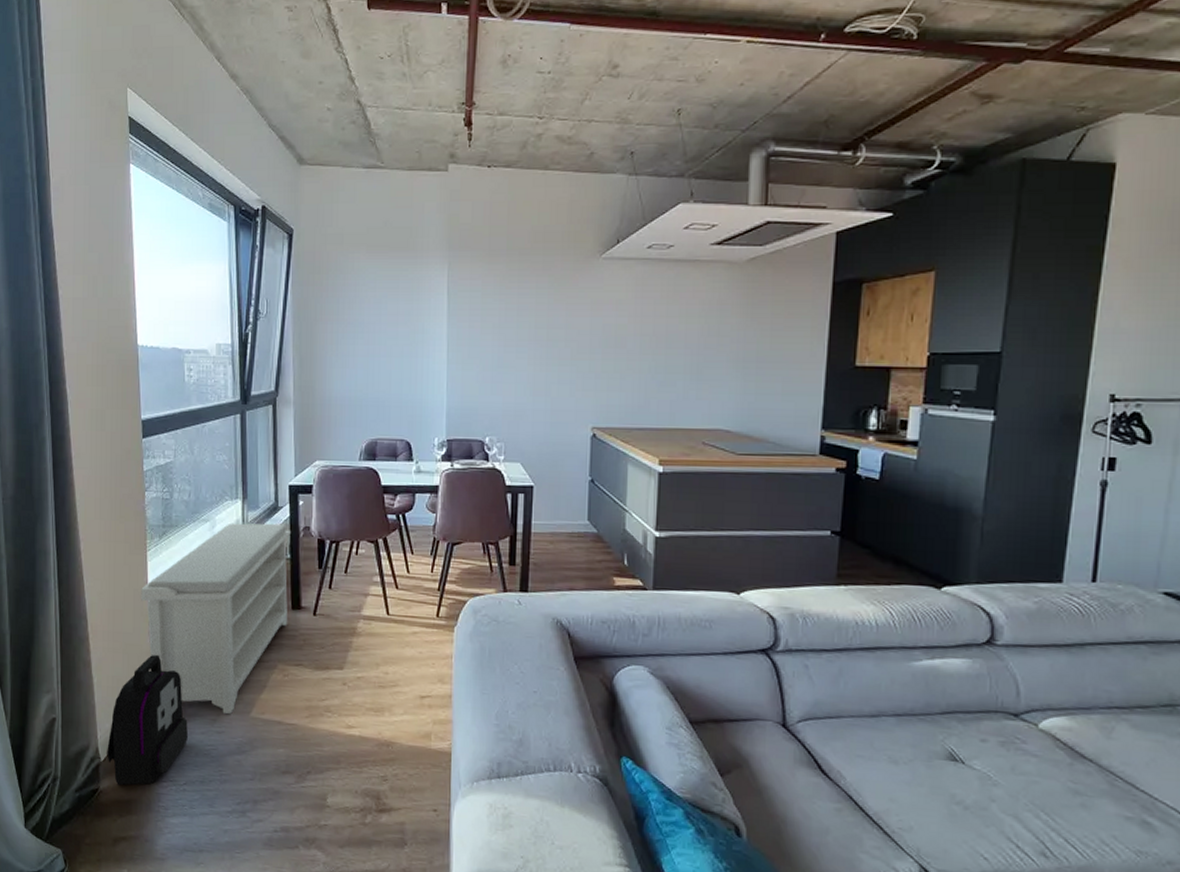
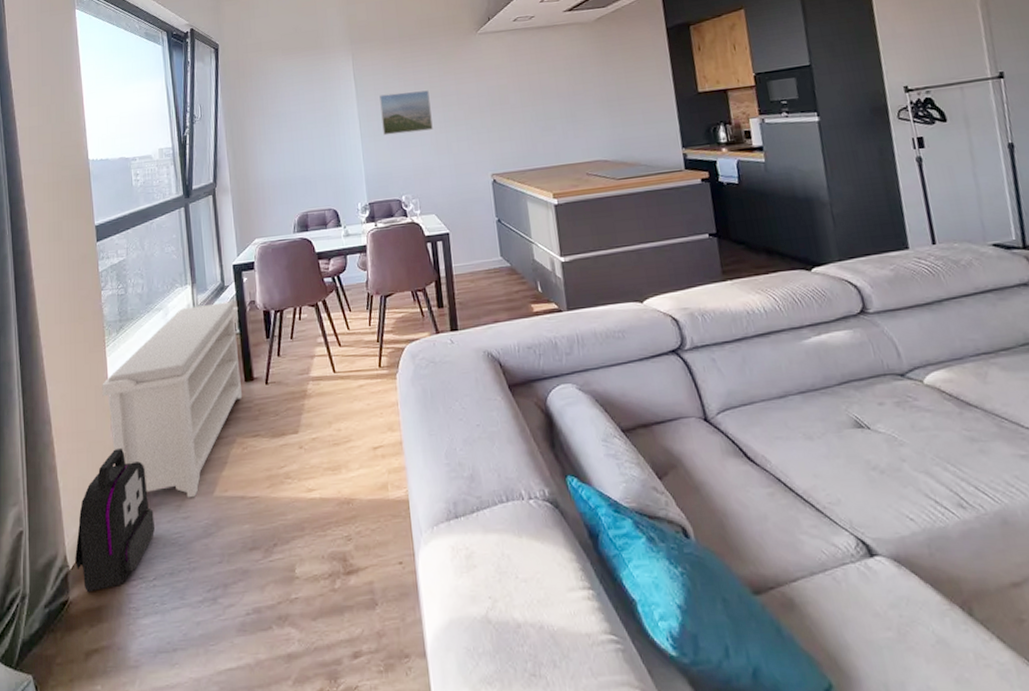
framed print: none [473,317,533,366] -> present [379,90,433,136]

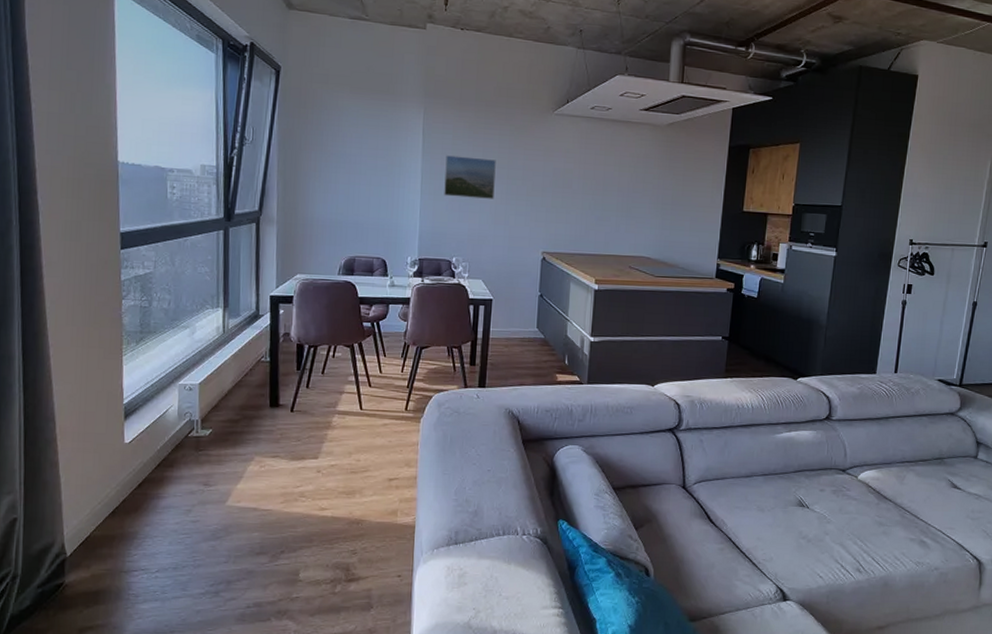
backpack: present [75,447,155,593] -> none [74,452,162,578]
bench: present [102,301,243,498] -> none [115,329,272,505]

